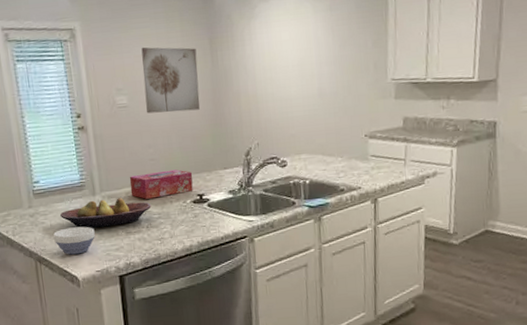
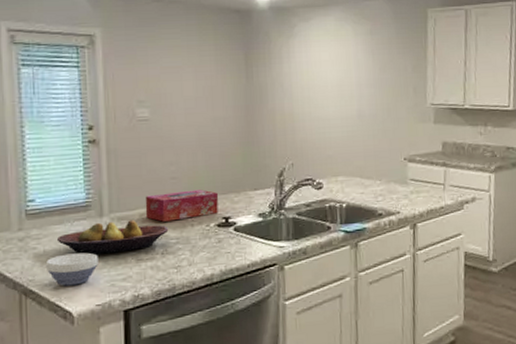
wall art: present [141,47,200,114] -> none [169,58,231,128]

